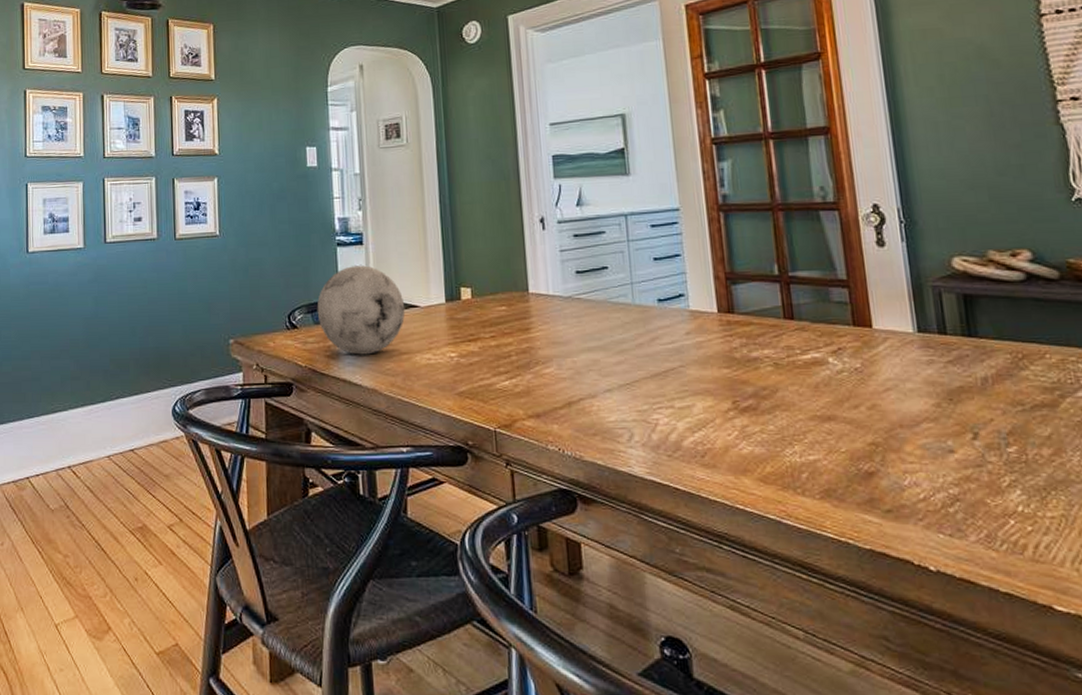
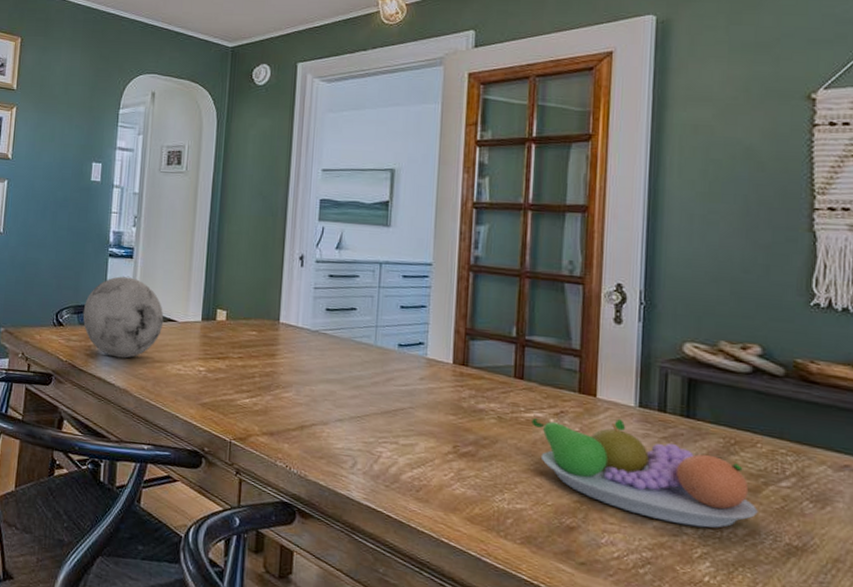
fruit bowl: none [809,347,1060,453] -> present [532,417,758,528]

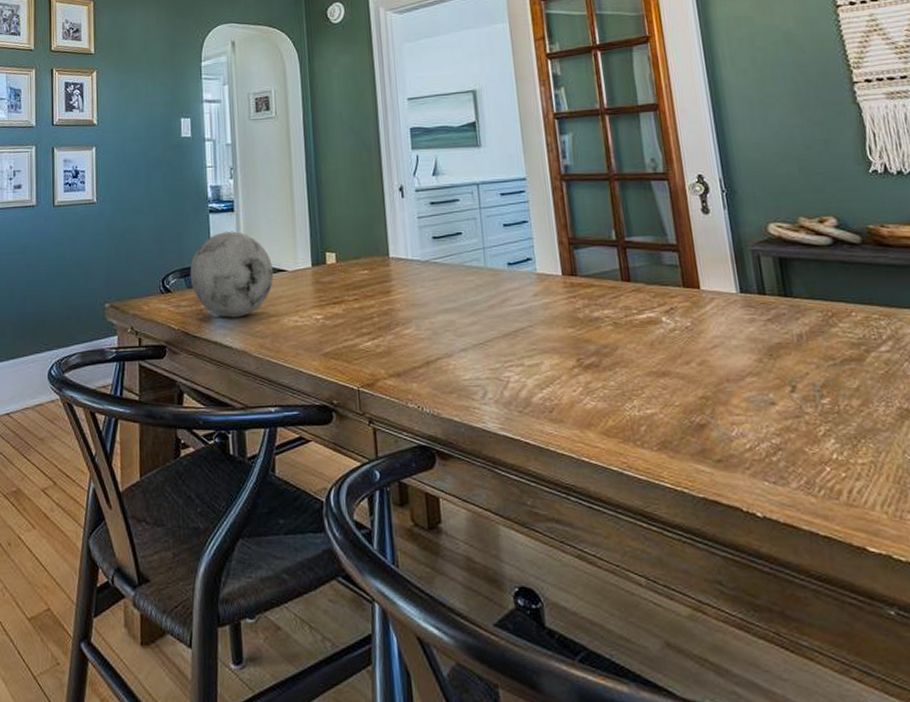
fruit bowl: present [532,417,758,528] -> none [645,307,867,405]

